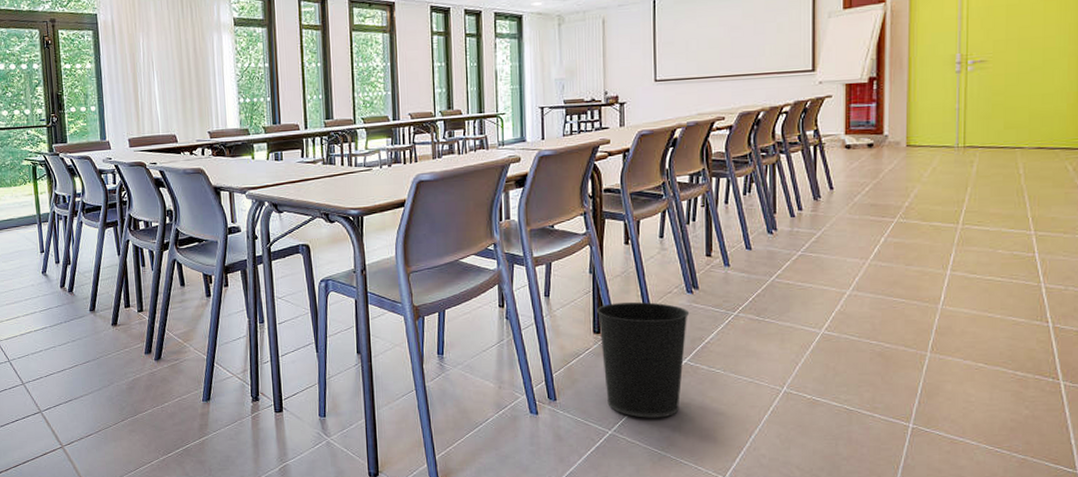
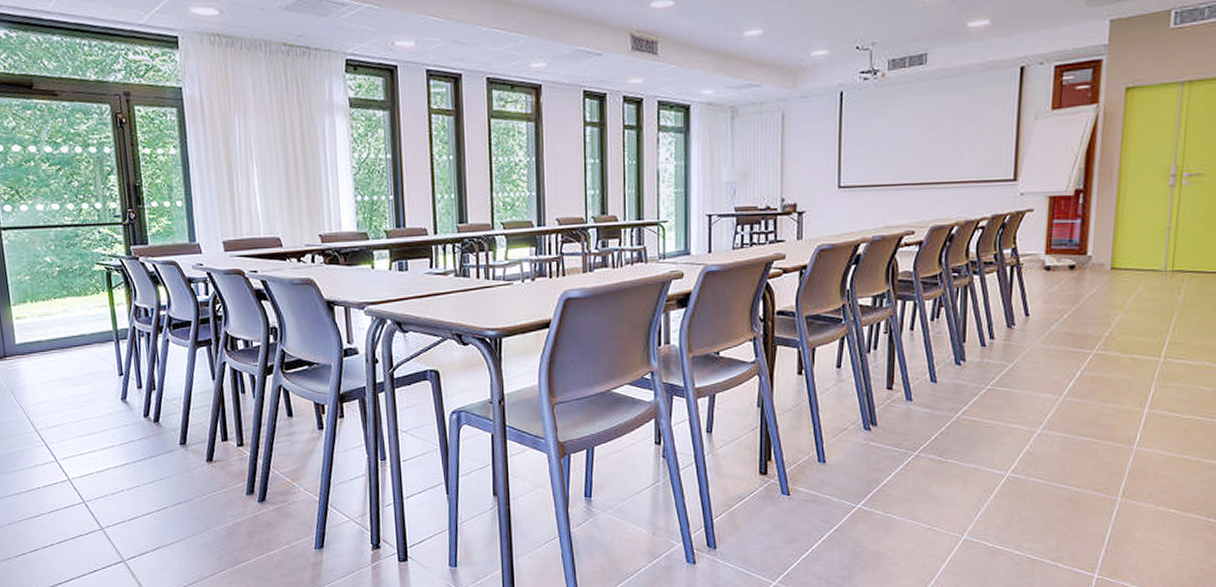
wastebasket: present [596,301,690,418] -> none [763,439,866,568]

